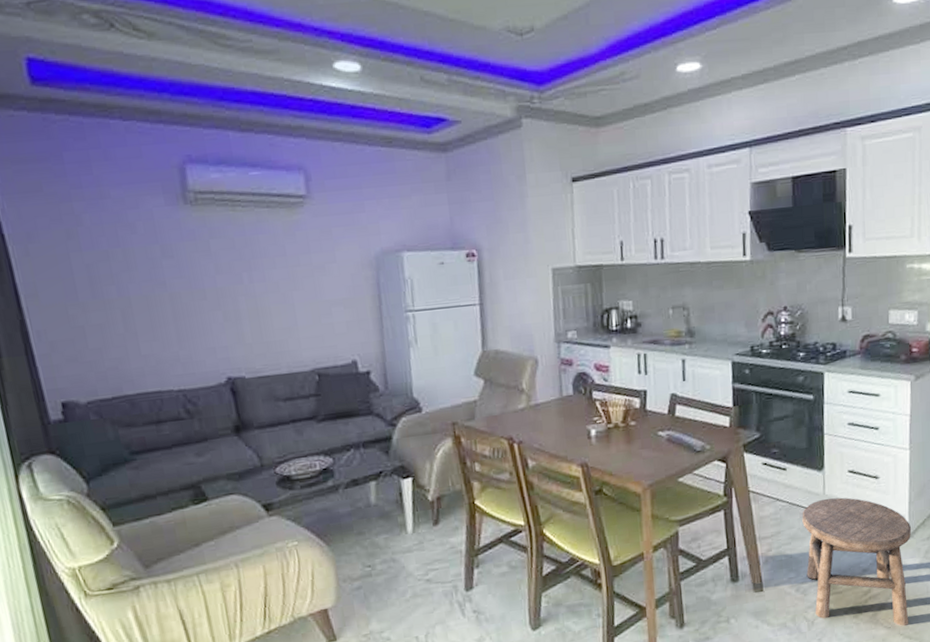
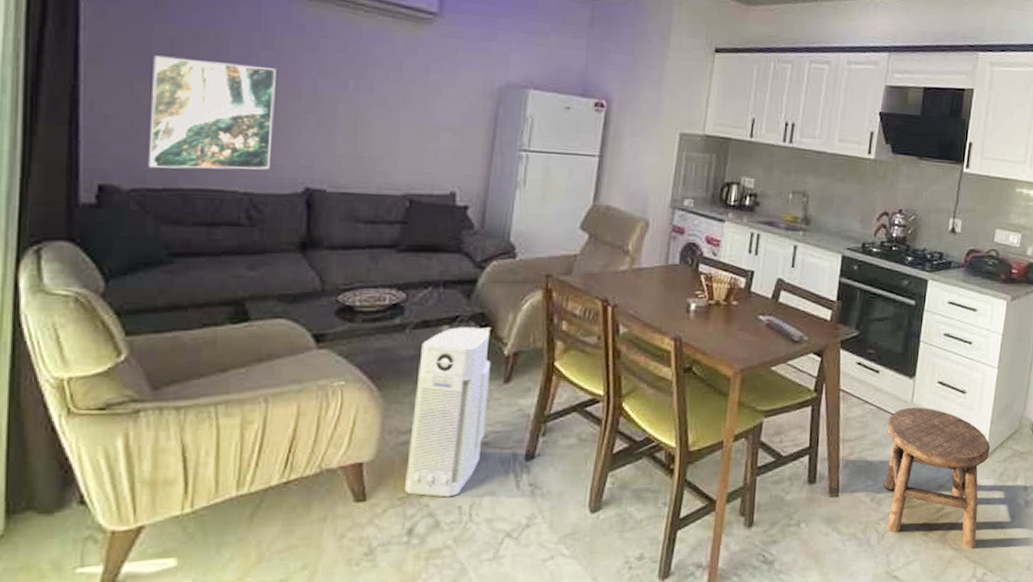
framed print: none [77,275,194,381] -> present [147,55,276,170]
air purifier: none [355,479,426,632] -> present [405,327,490,498]

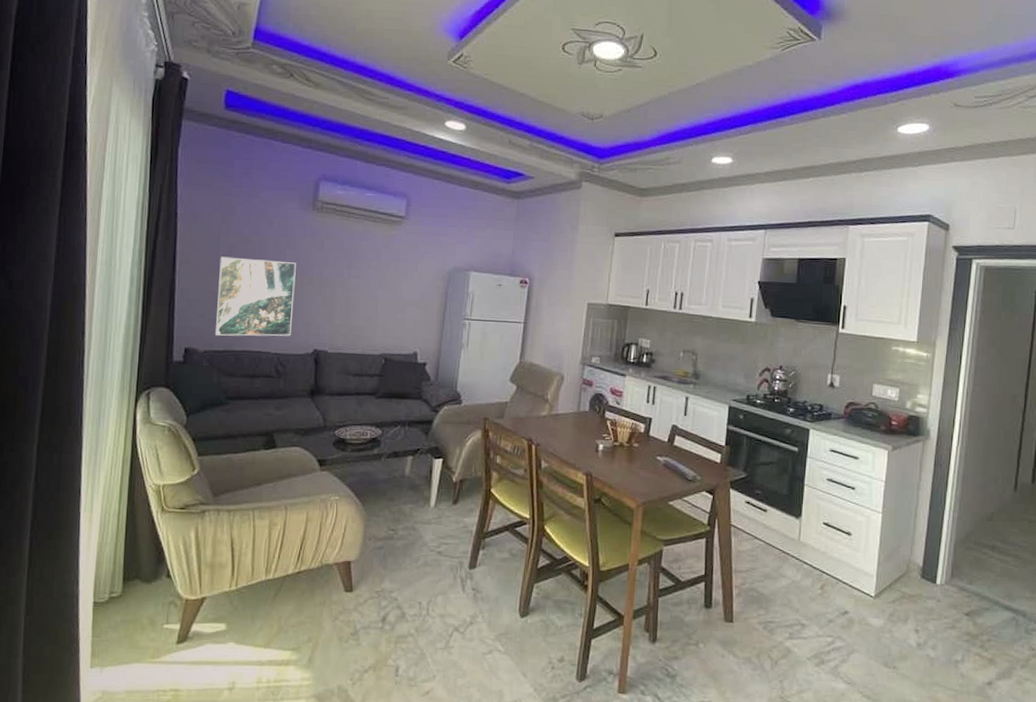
air purifier: present [405,327,490,498] -> none [380,458,443,594]
stool: present [884,407,991,550] -> none [775,545,879,685]

